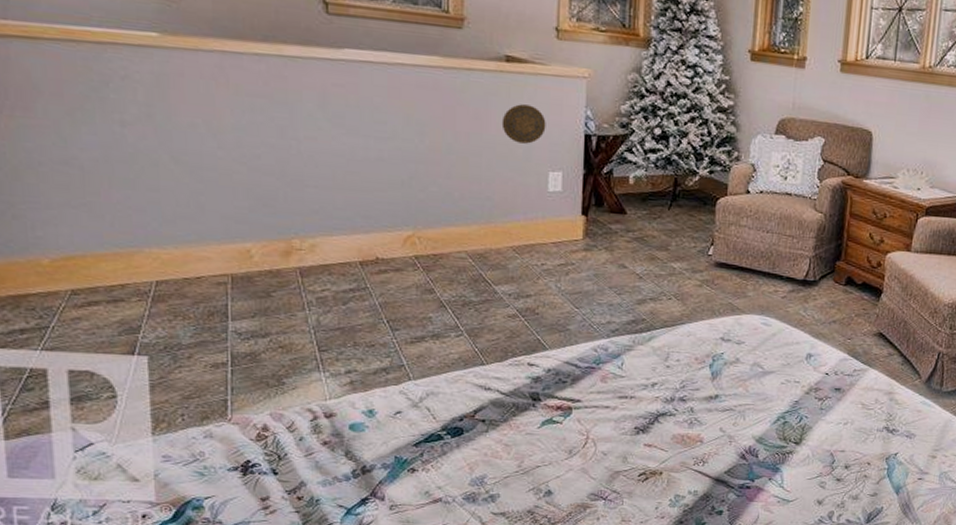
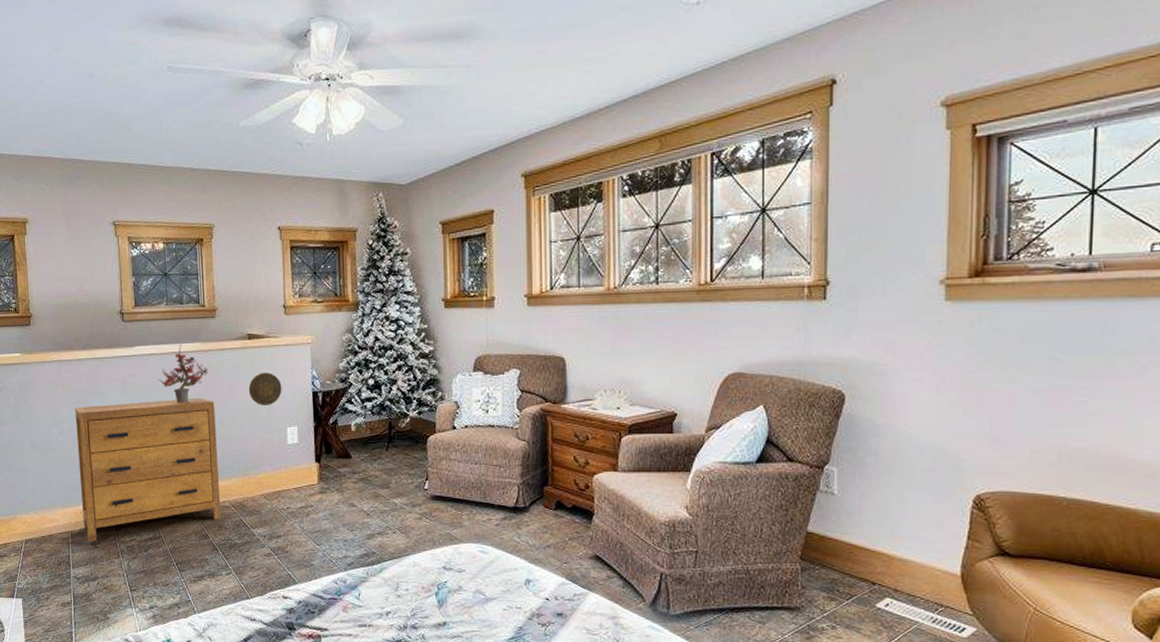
dresser: none [245,115,455,289] -> present [75,397,222,542]
potted plant: none [375,54,448,128] -> present [158,344,208,403]

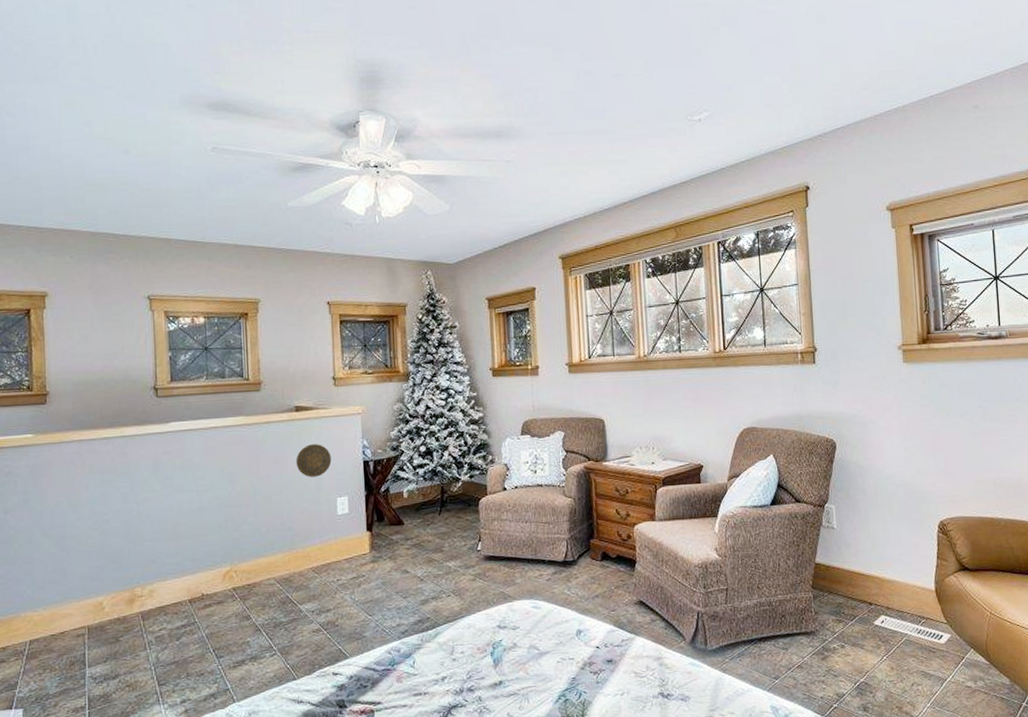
dresser: present [75,397,222,542] -> none [97,472,266,636]
potted plant: present [158,344,208,403] -> none [196,418,252,479]

